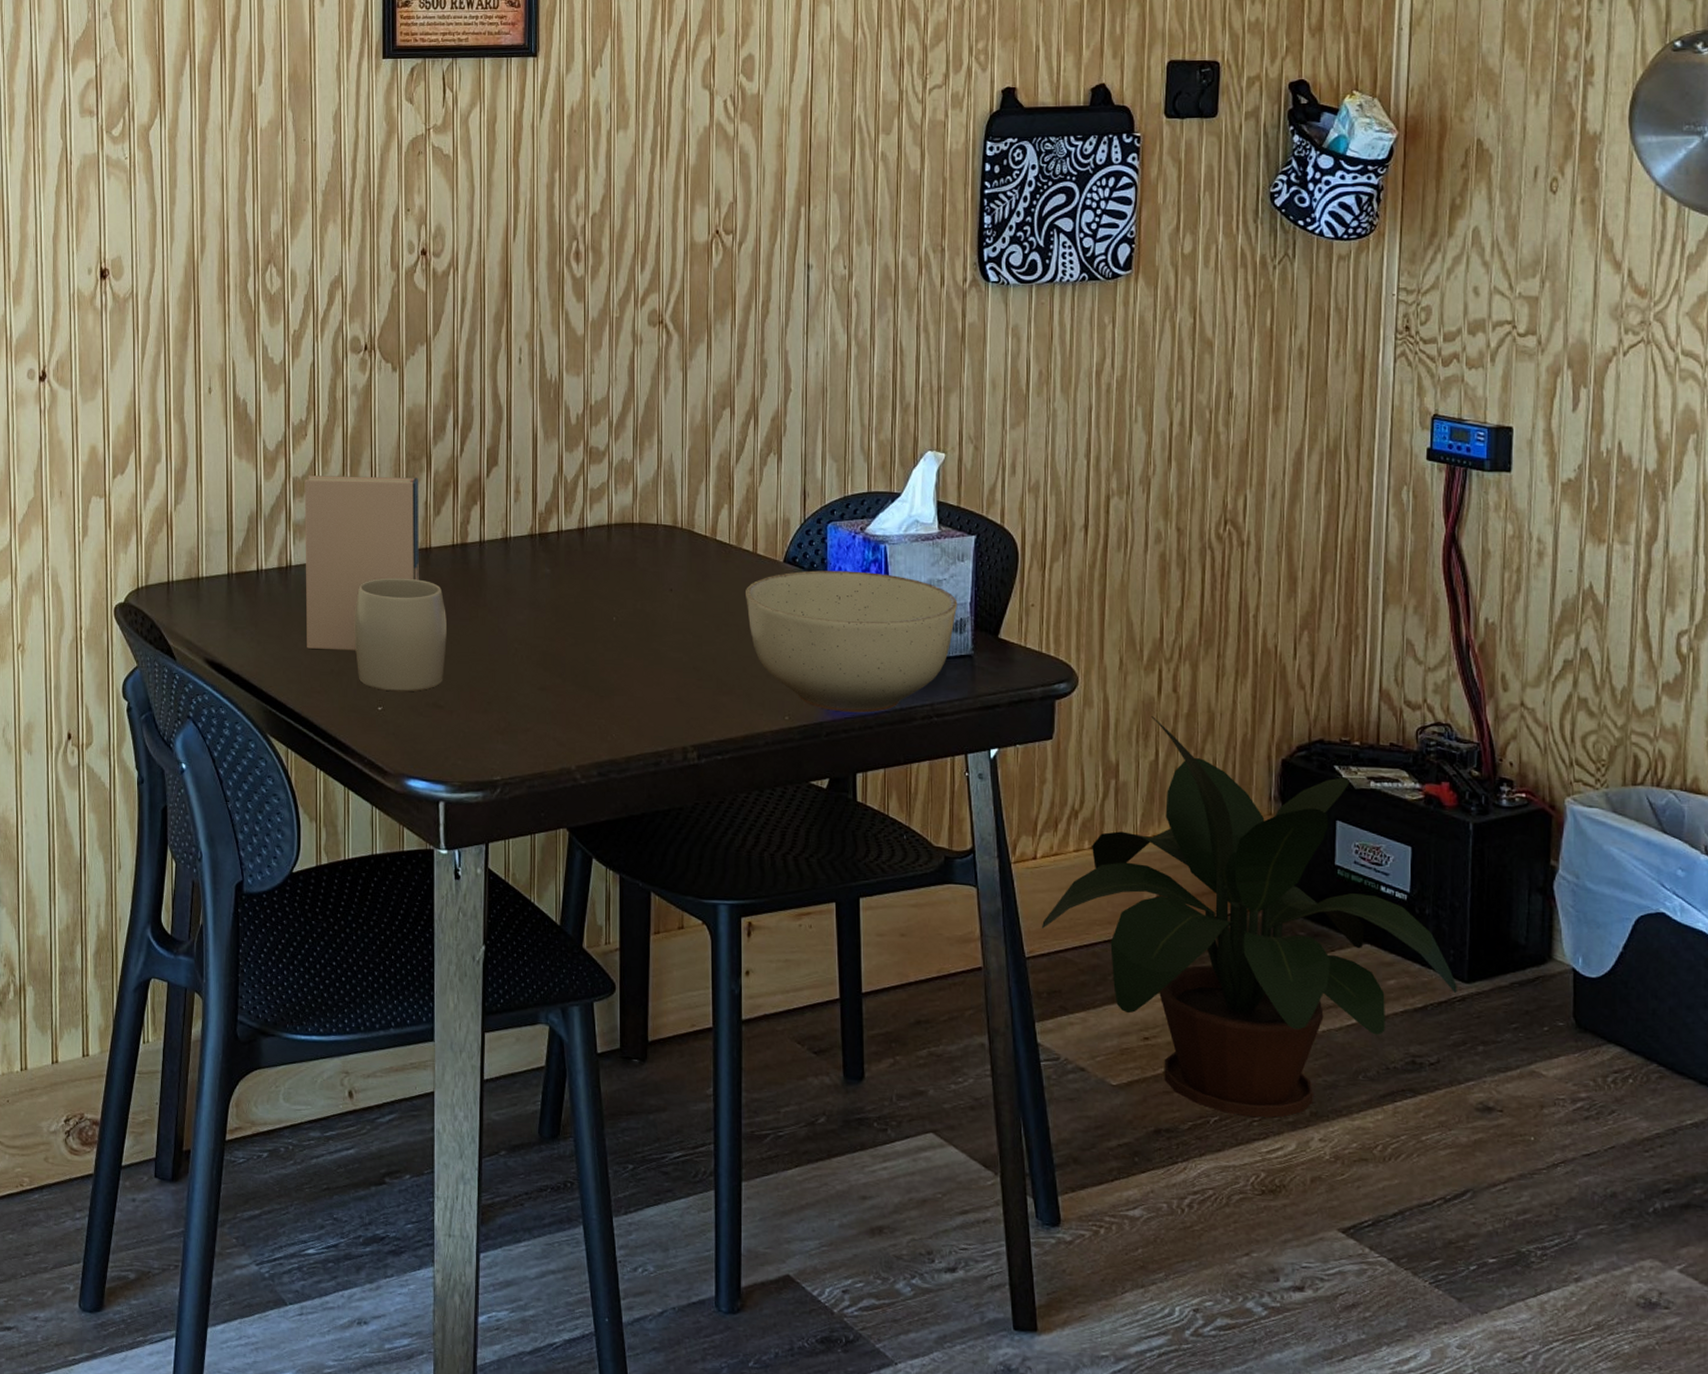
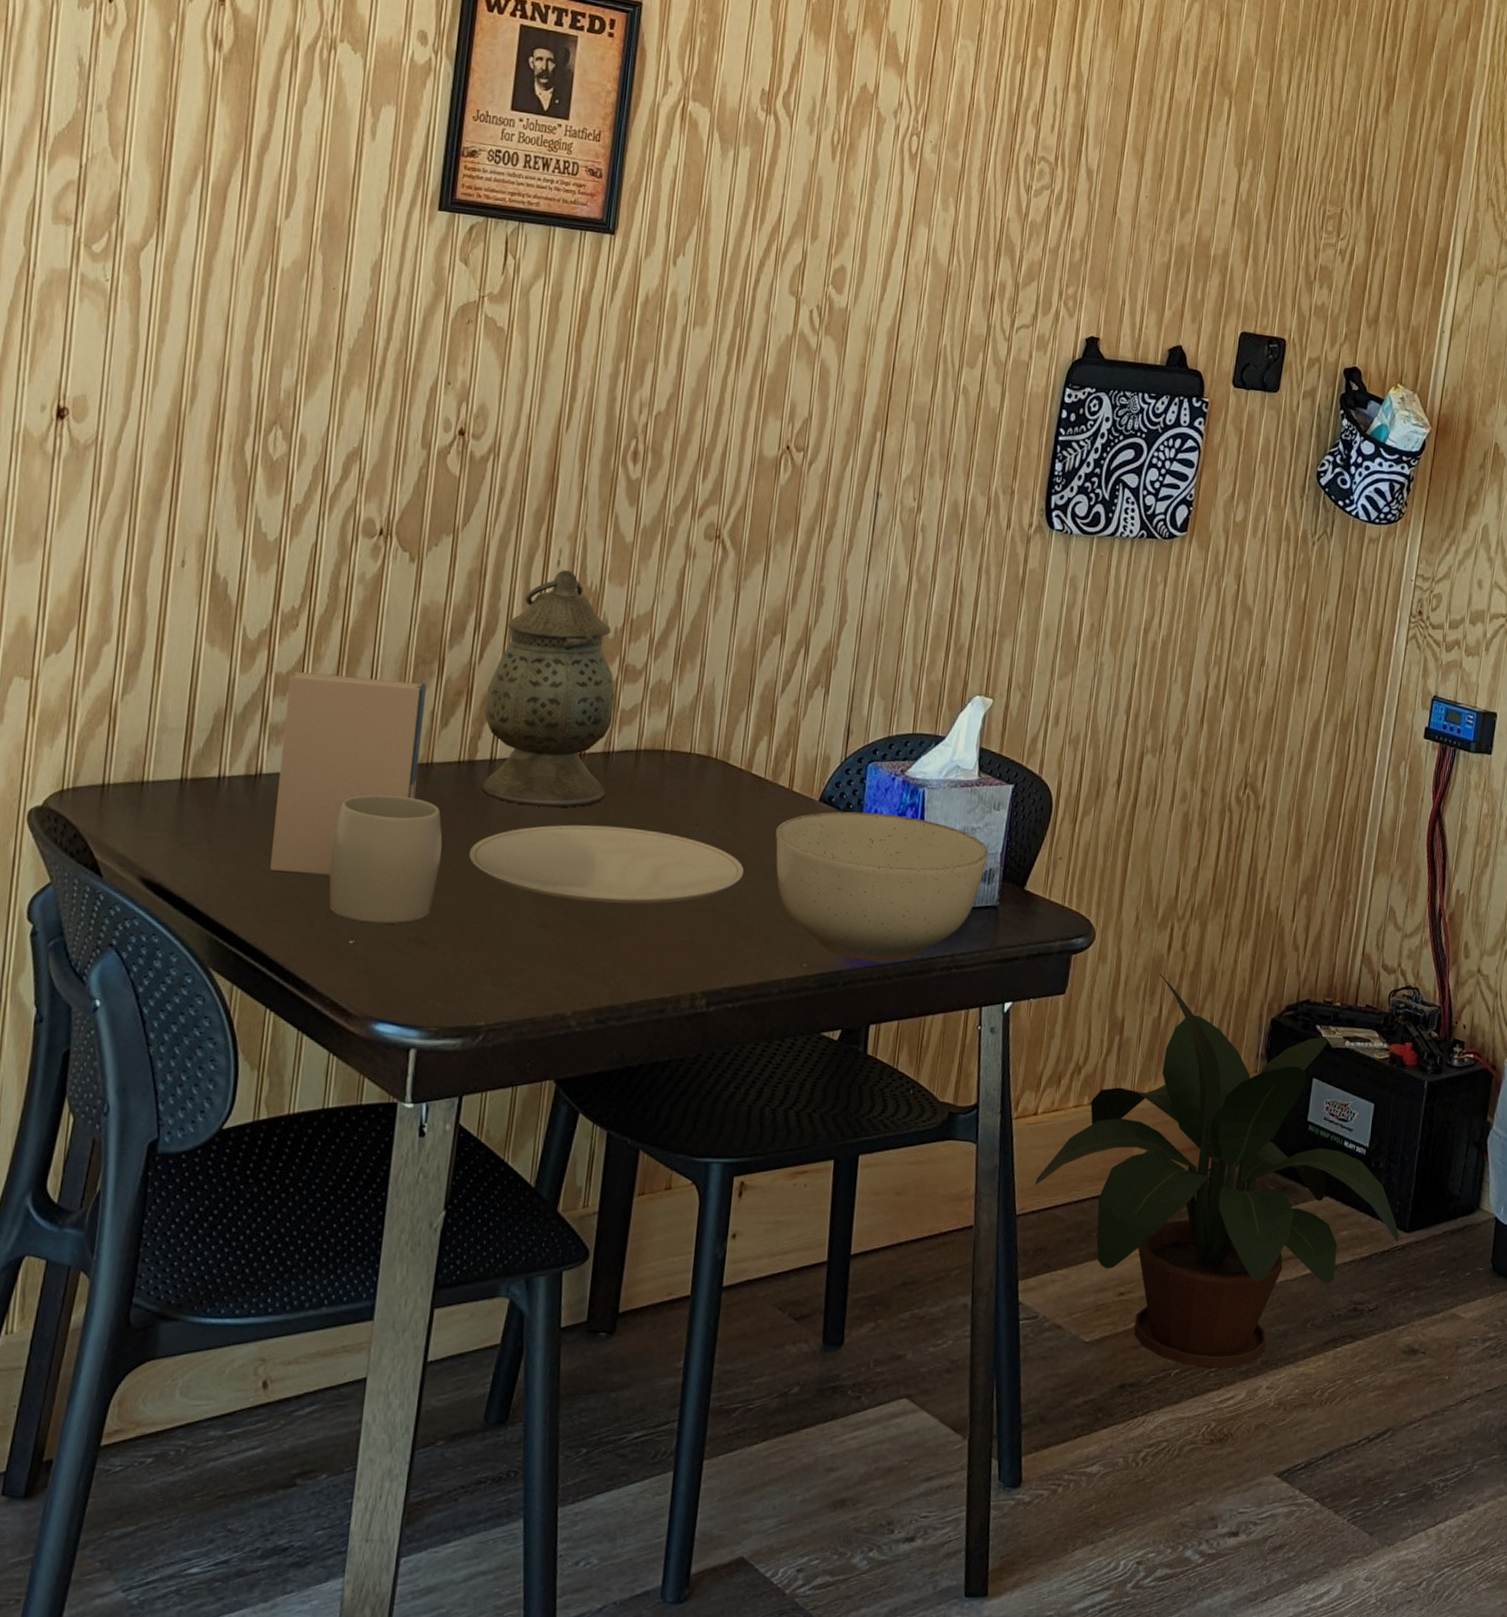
lantern: none [470,365,584,581] -> present [481,569,616,808]
plate: none [470,595,720,666] -> present [469,824,745,904]

